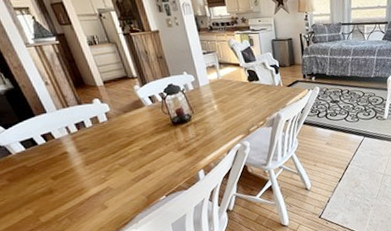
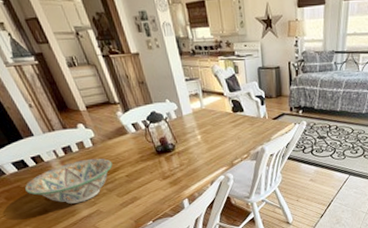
decorative bowl: none [31,132,127,182] -> present [25,158,113,204]

